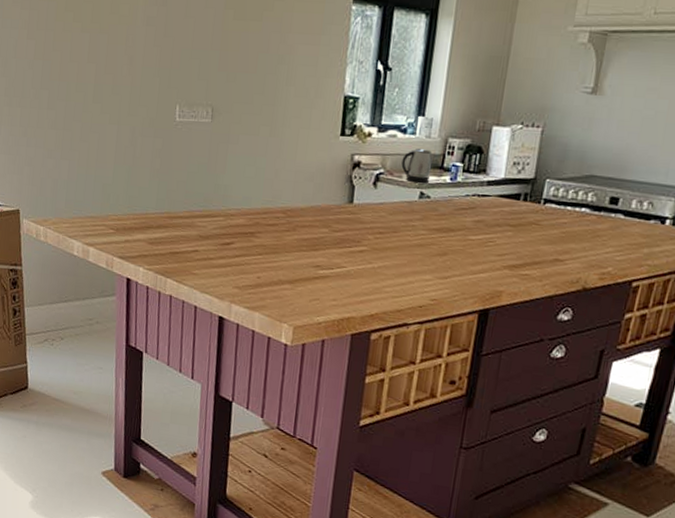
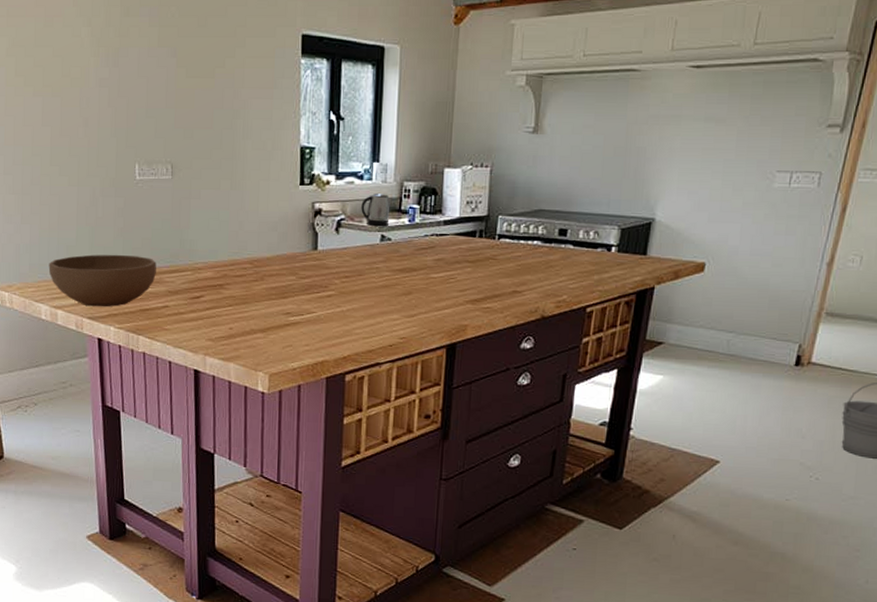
bowl: none [84,194,190,248] -> present [48,254,156,307]

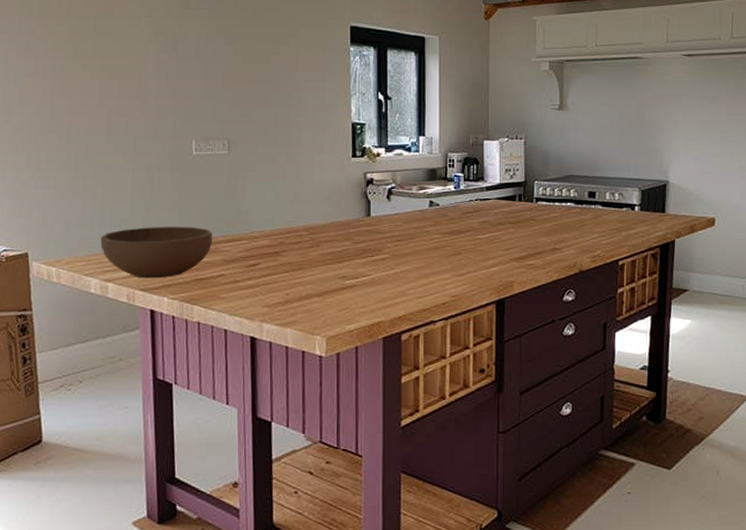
kettle: present [361,192,392,227] -> none [410,163,438,194]

